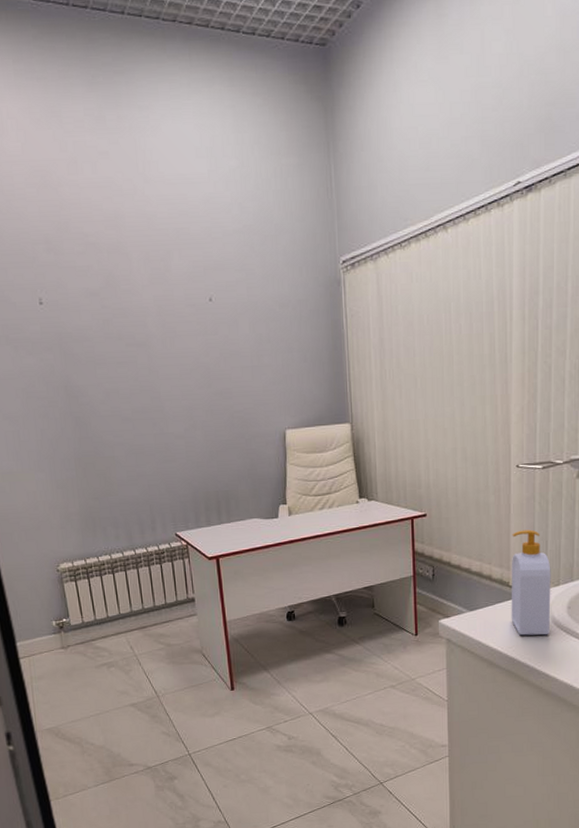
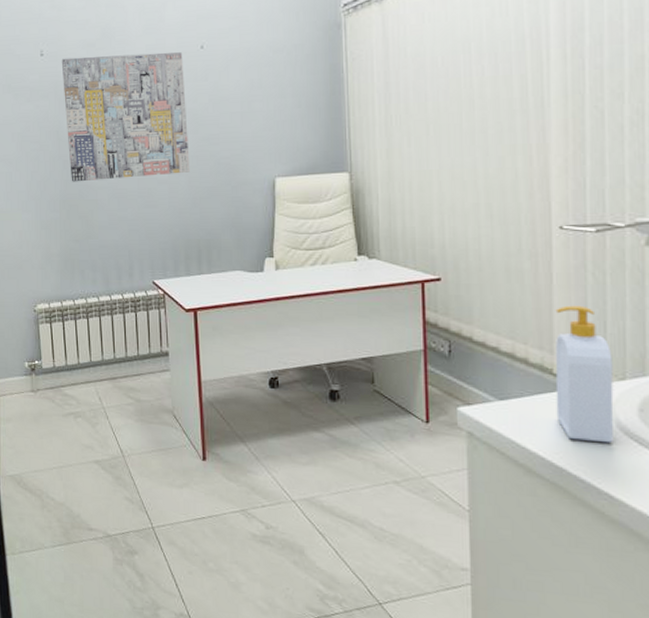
wall art: none [63,304,205,439] -> present [61,52,190,182]

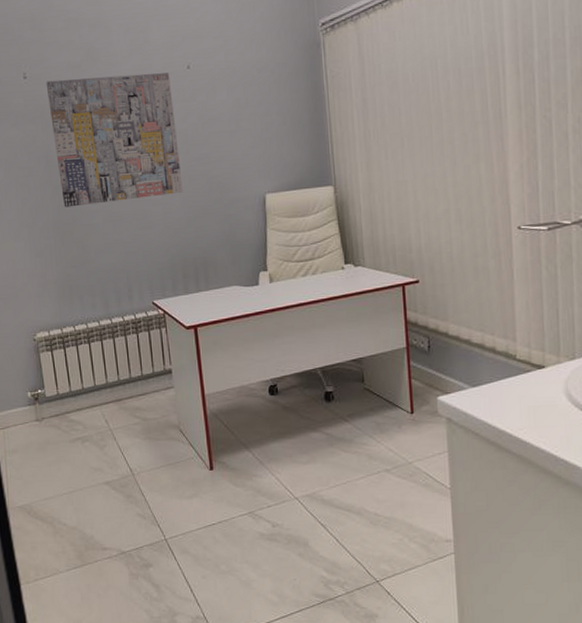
soap bottle: present [555,305,614,444] -> none [516,296,567,416]

